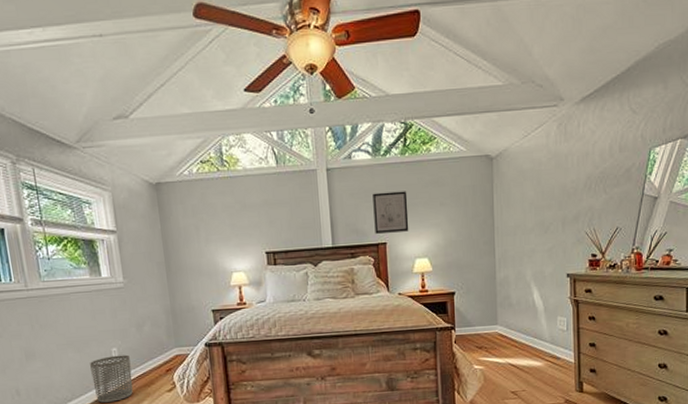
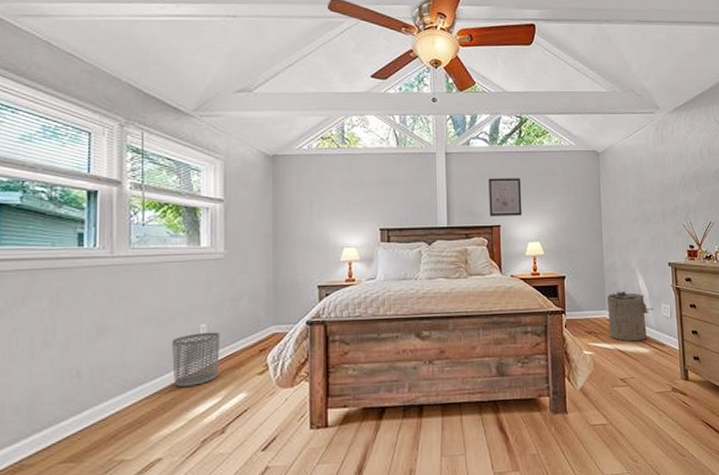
laundry hamper: none [499,305,549,356] -> present [607,291,654,342]

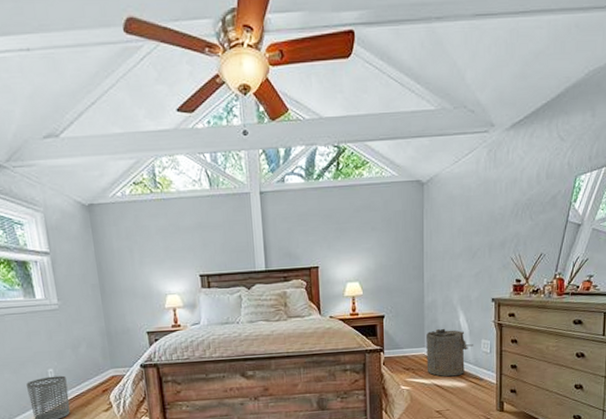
wall art: present [488,178,522,216] -> none [305,215,341,258]

